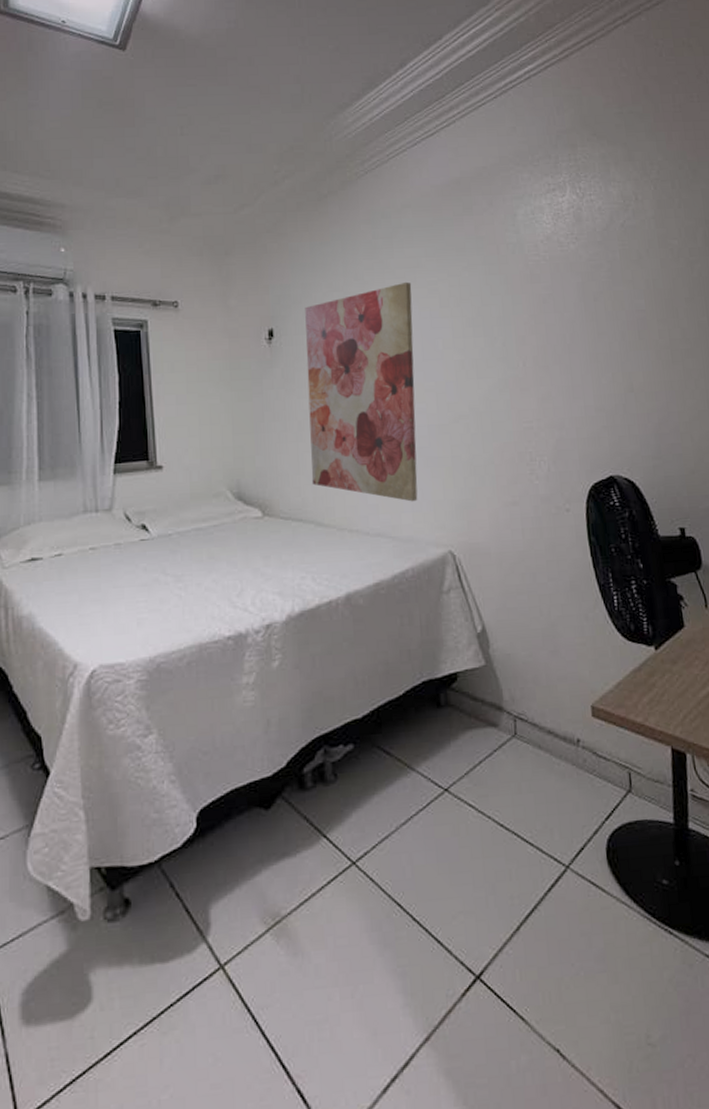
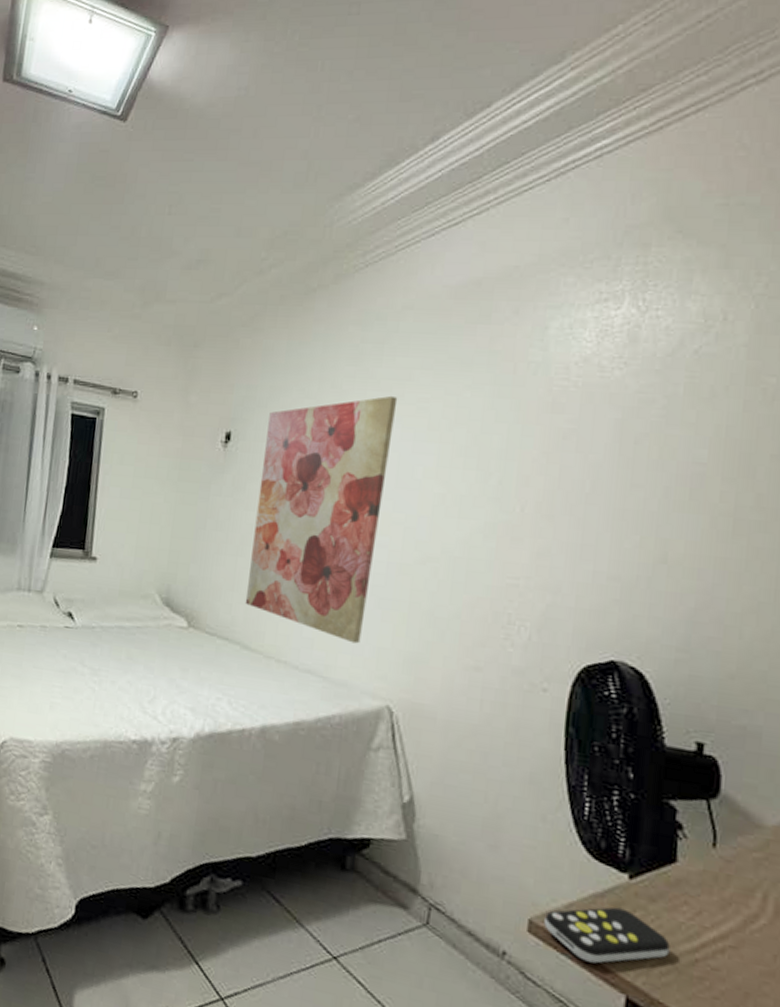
remote control: none [602,675,694,728] -> present [544,907,670,964]

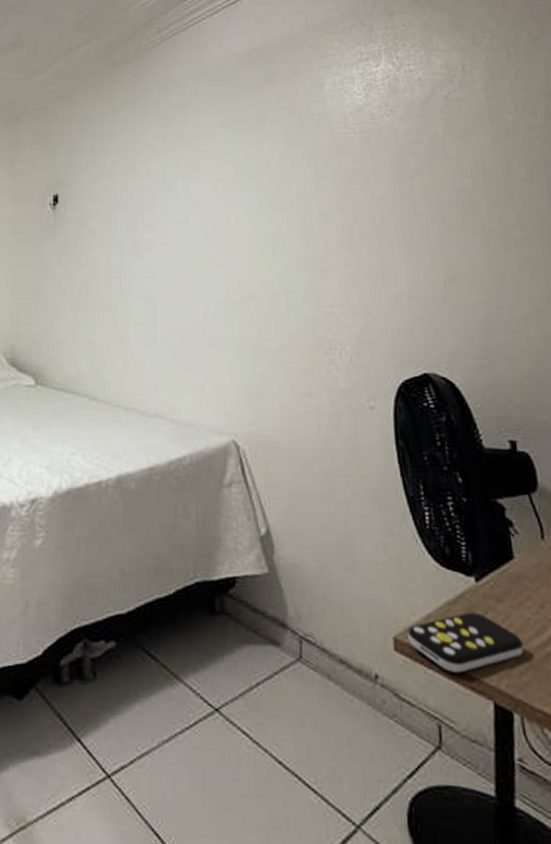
wall art: present [245,395,398,644] -> none [88,151,205,383]

